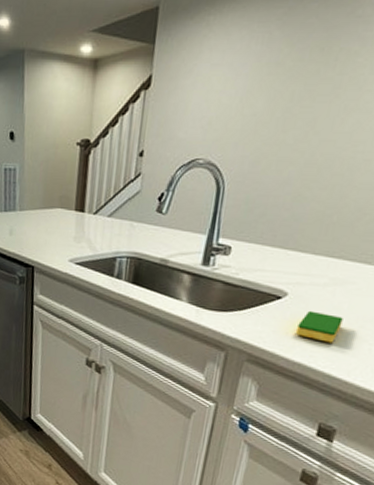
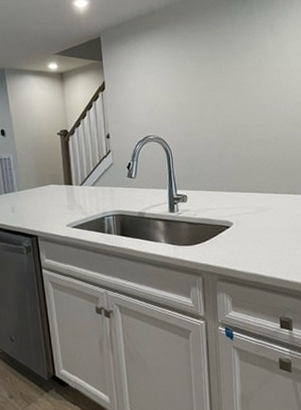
dish sponge: present [296,310,344,343] -> none [245,232,273,254]

